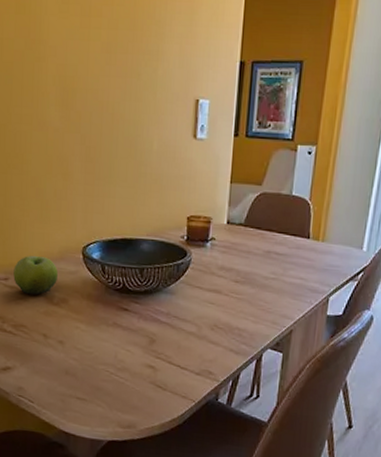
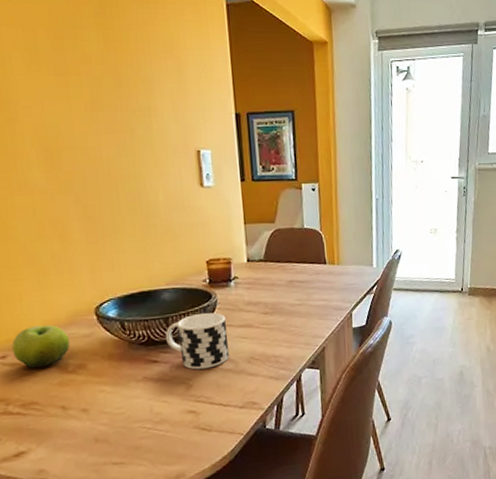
cup: none [138,270,197,327] -> present [165,312,230,370]

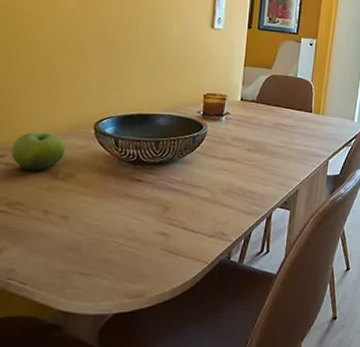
cup: present [165,312,230,370] -> none [153,142,212,194]

